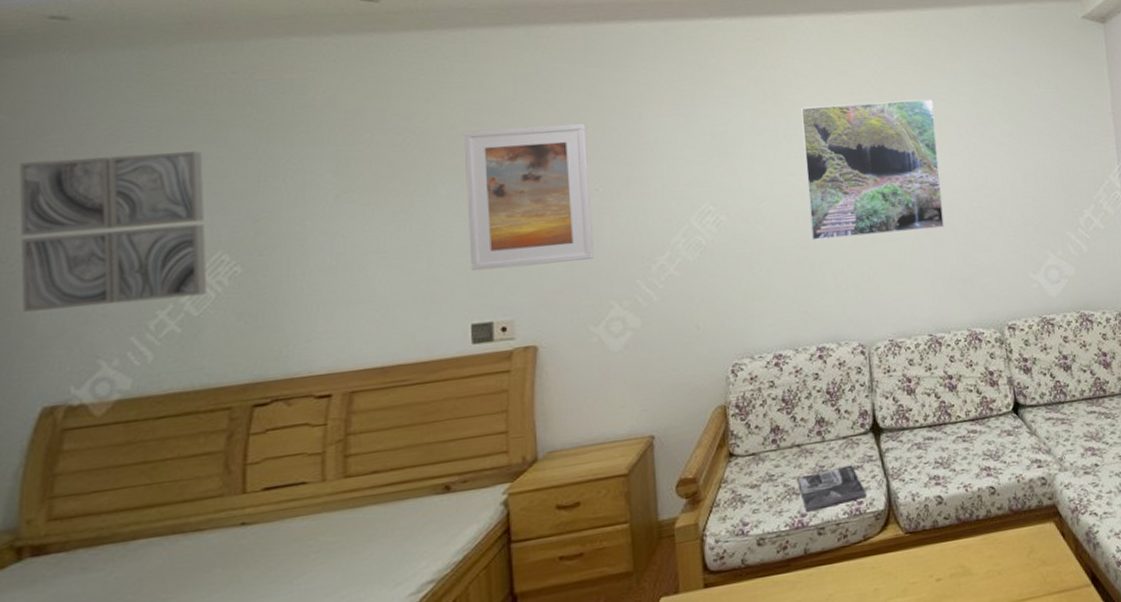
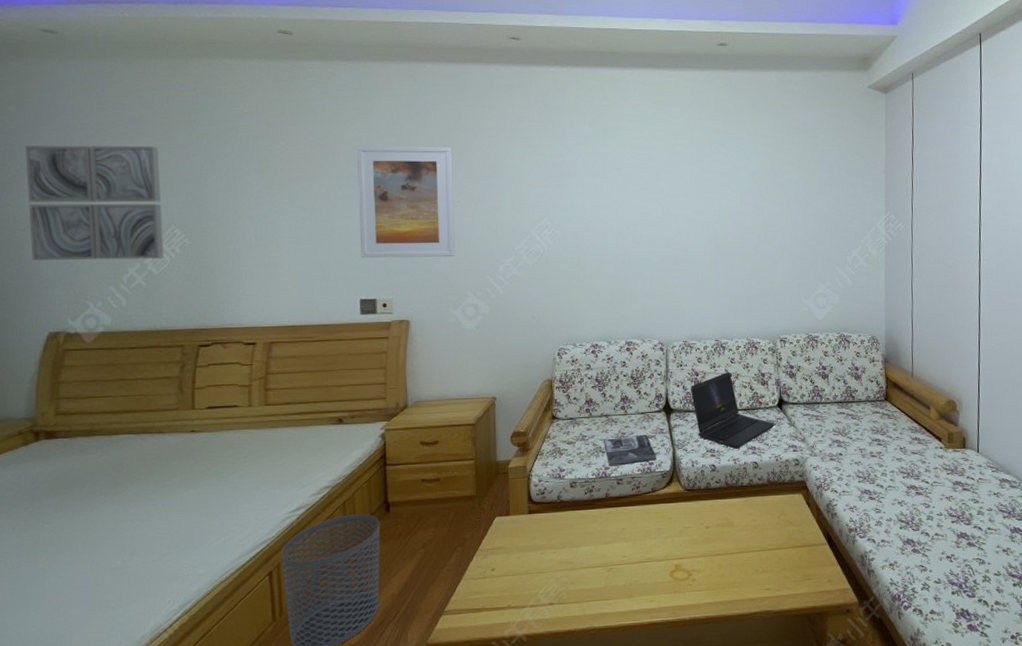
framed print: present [801,98,944,240] -> none [626,147,736,257]
laptop computer: none [902,373,1012,472] -> present [690,372,775,449]

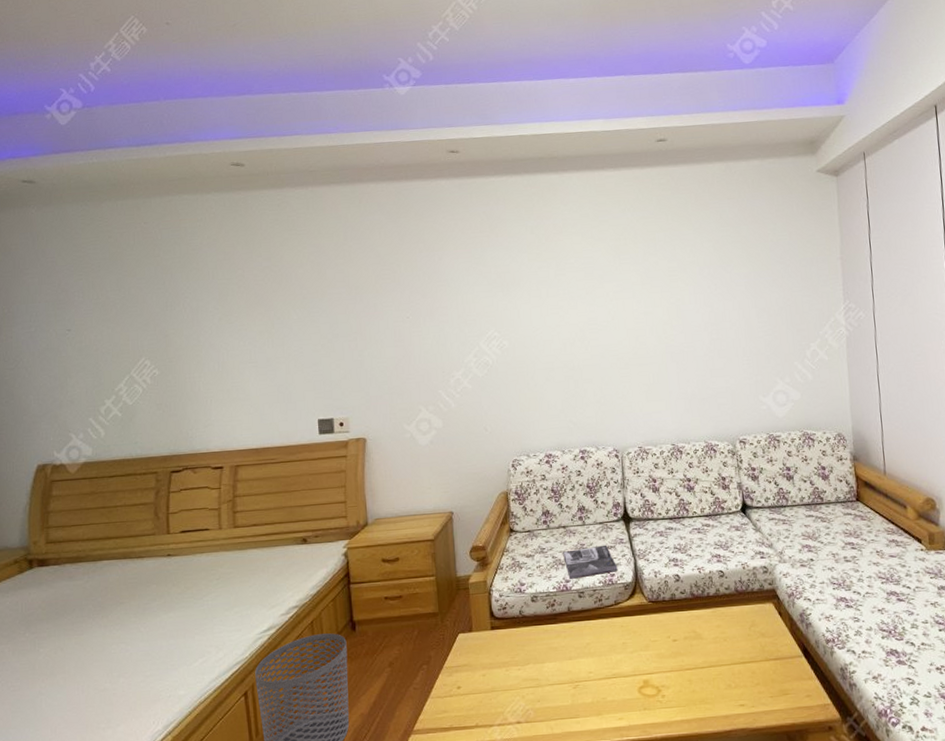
wall art: present [25,145,164,261] -> none [11,282,137,397]
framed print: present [357,146,455,258] -> none [308,264,407,379]
laptop computer: present [690,372,775,449] -> none [648,477,740,557]

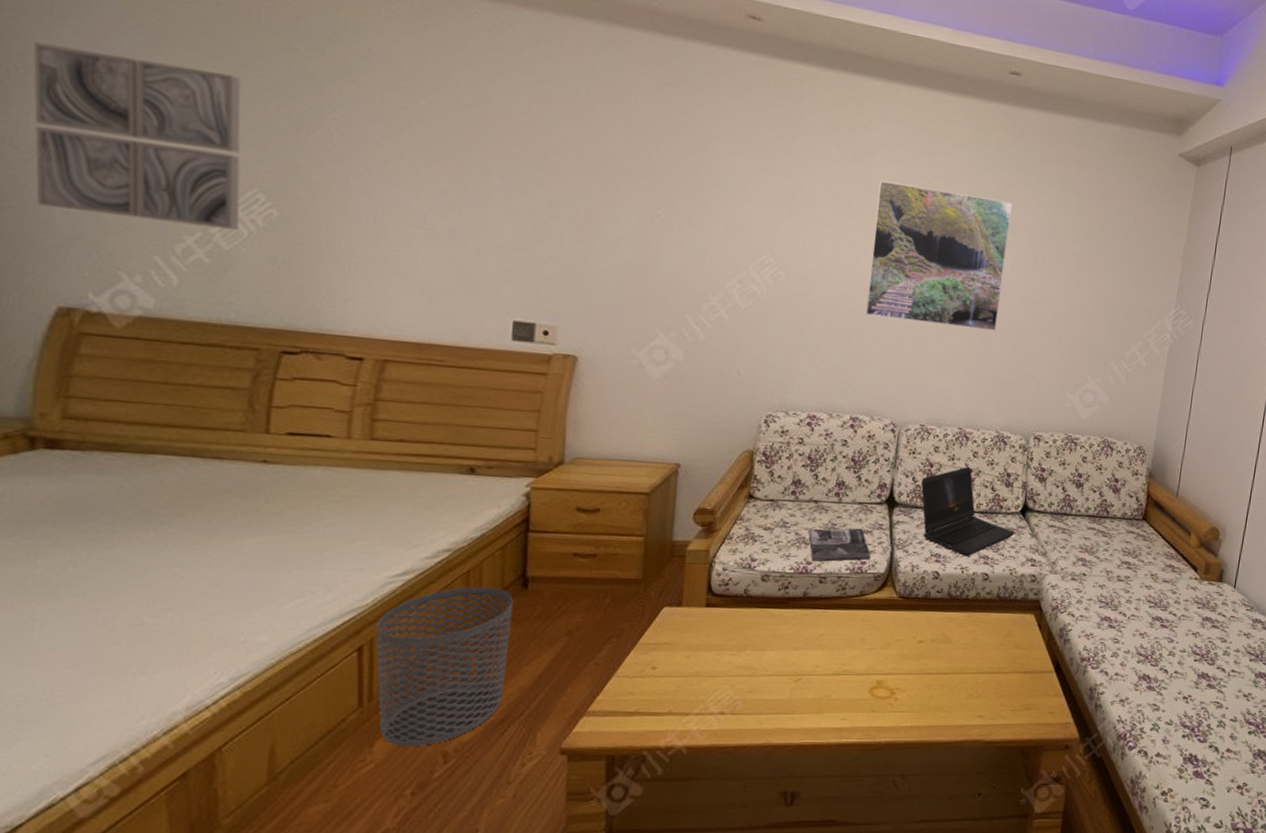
wall art: none [11,282,137,397] -> present [33,42,241,230]
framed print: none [569,244,688,363] -> present [865,181,1012,331]
laptop computer: none [648,477,740,557] -> present [920,467,1015,556]

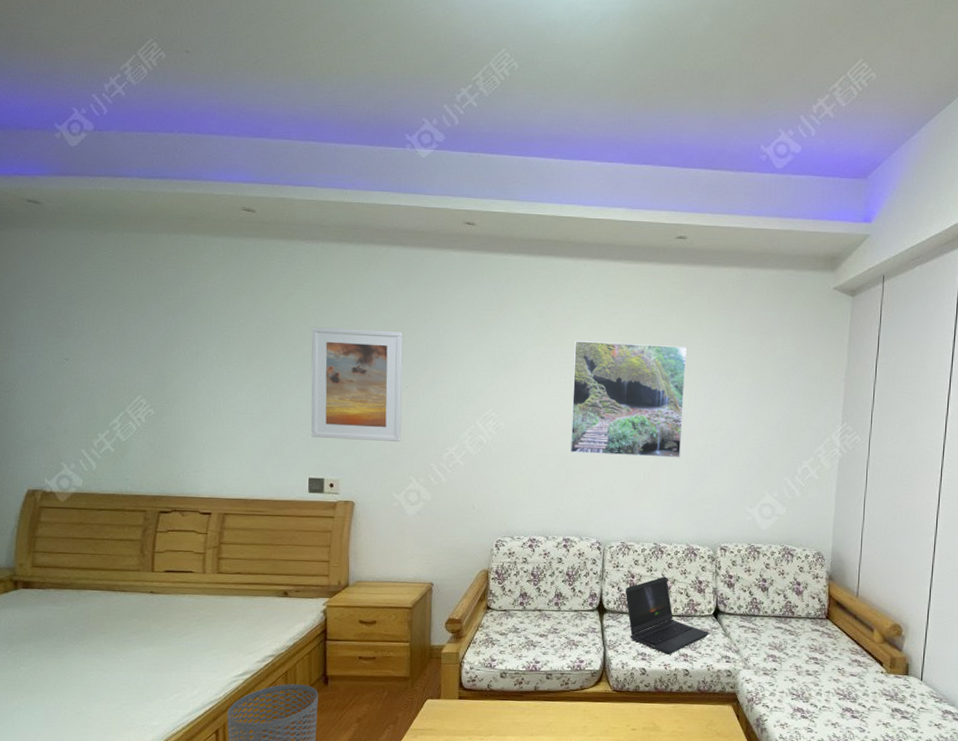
wall art: present [33,42,241,230] -> none [10,311,131,426]
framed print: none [519,123,657,284] -> present [311,327,403,441]
magazine: present [809,528,871,562] -> none [536,632,587,661]

